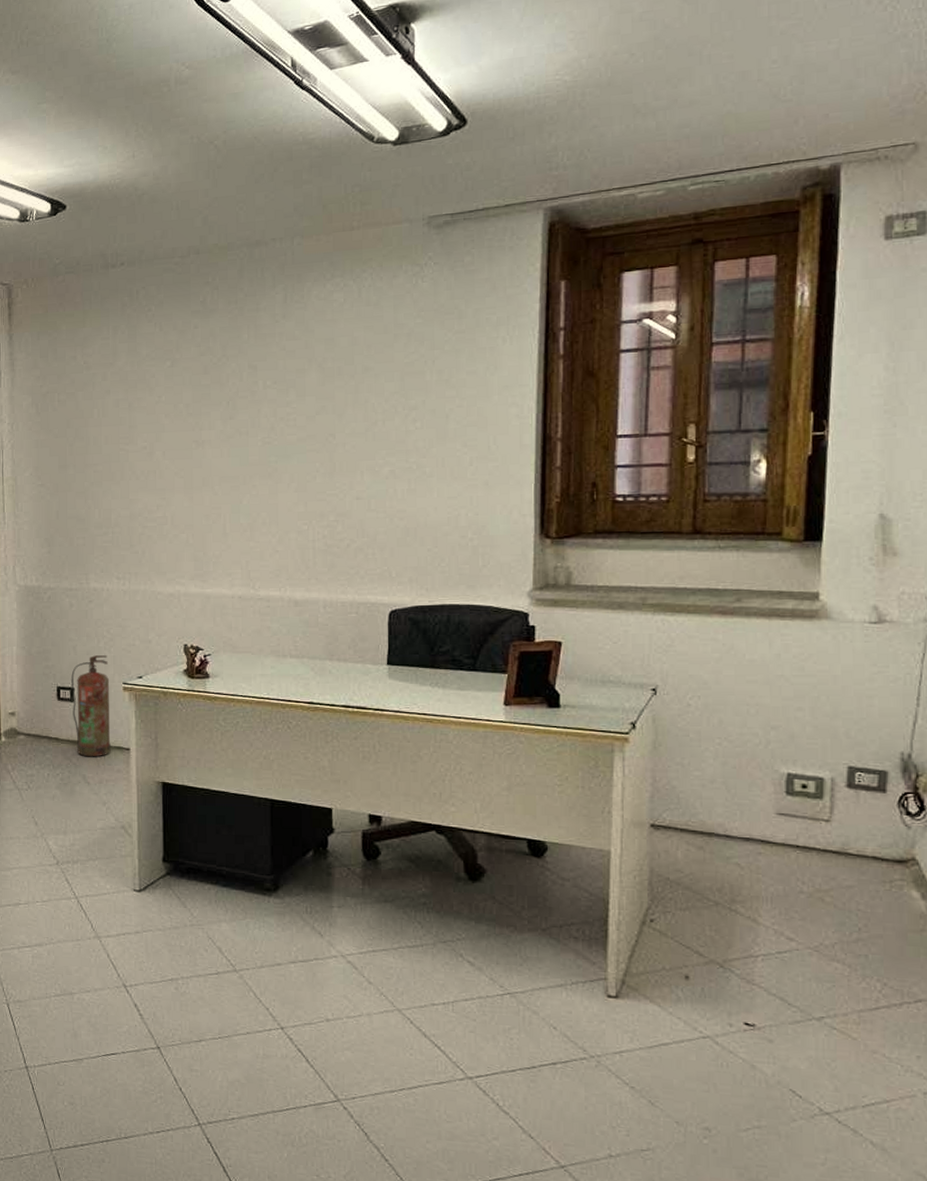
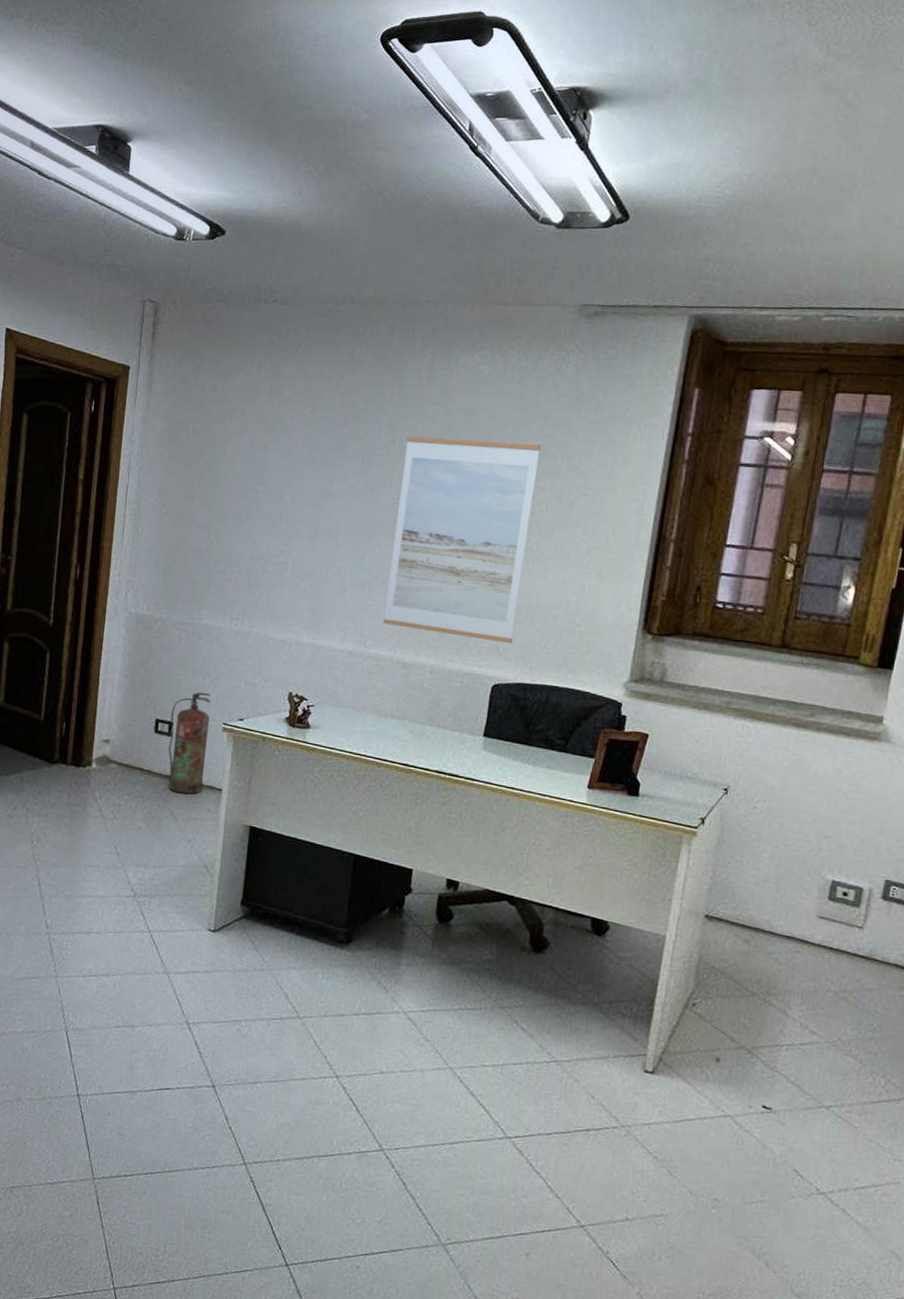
wall art: none [269,363,407,568] -> present [383,436,541,644]

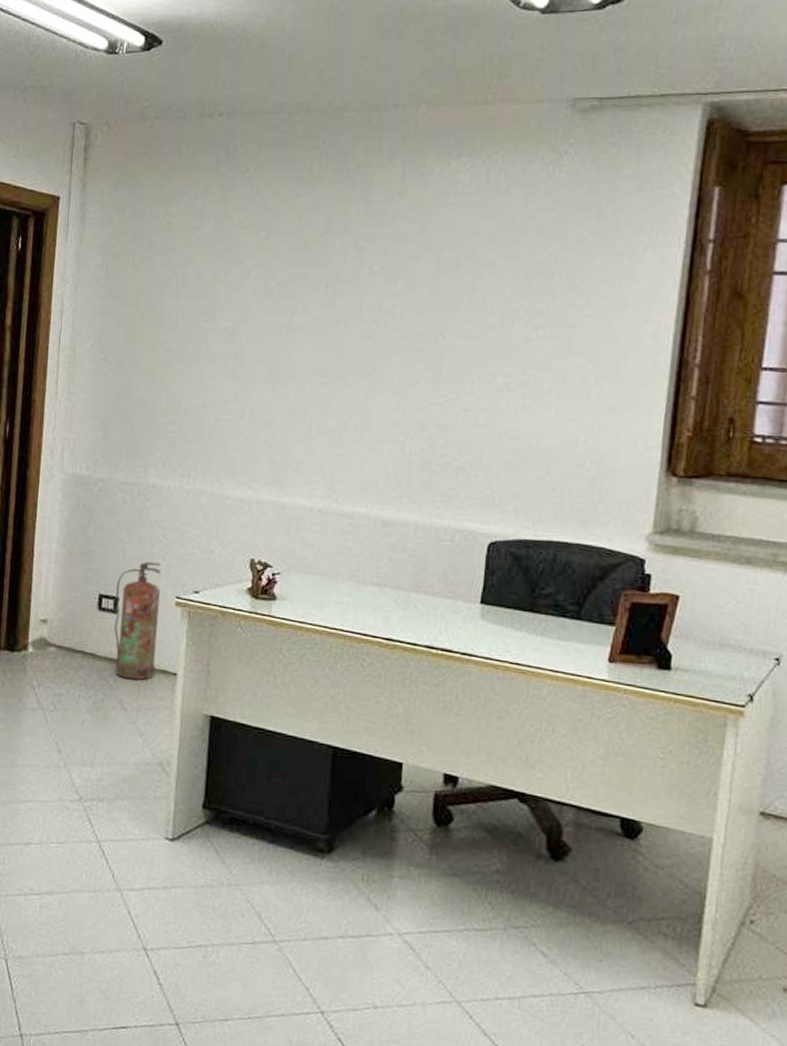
wall art: present [383,436,541,644] -> none [357,258,534,494]

